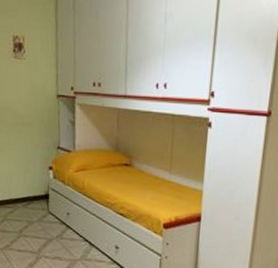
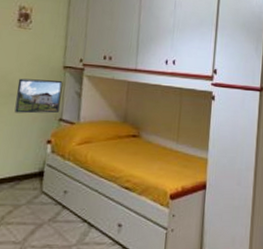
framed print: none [19,108,58,142] -> present [14,78,63,114]

